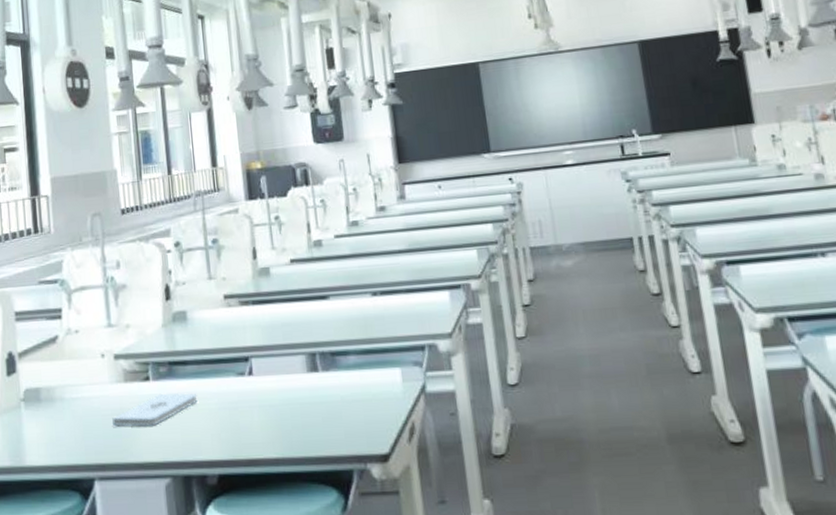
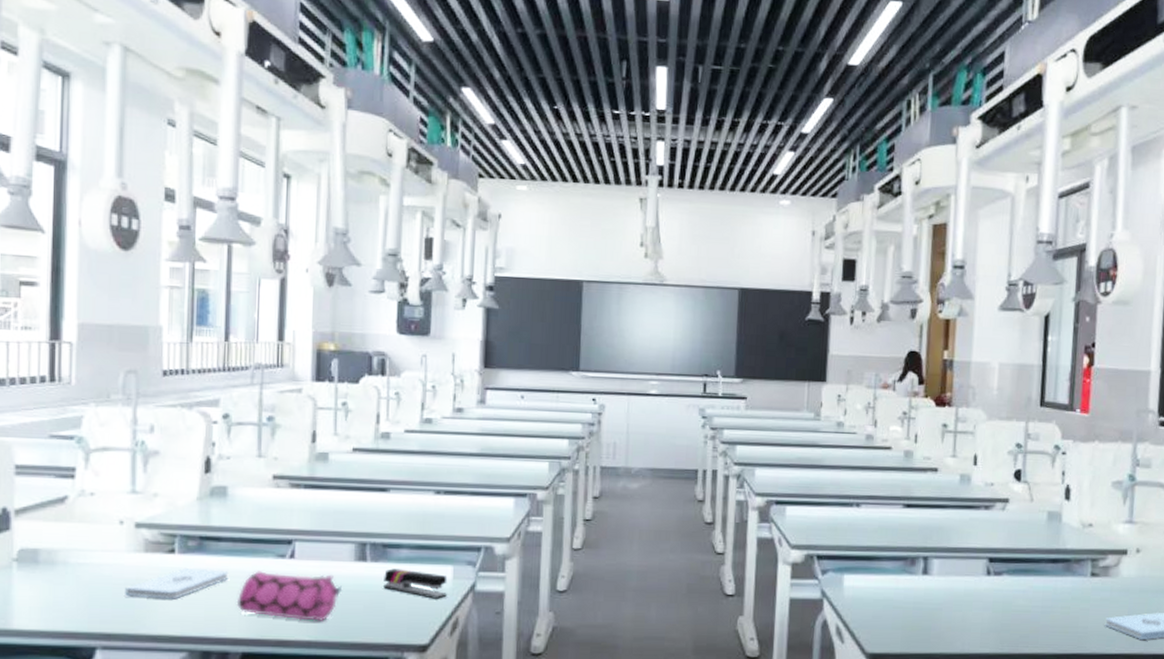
pencil case: none [207,388,301,438] -> present [236,571,343,621]
stapler: none [336,376,399,405] -> present [382,568,447,599]

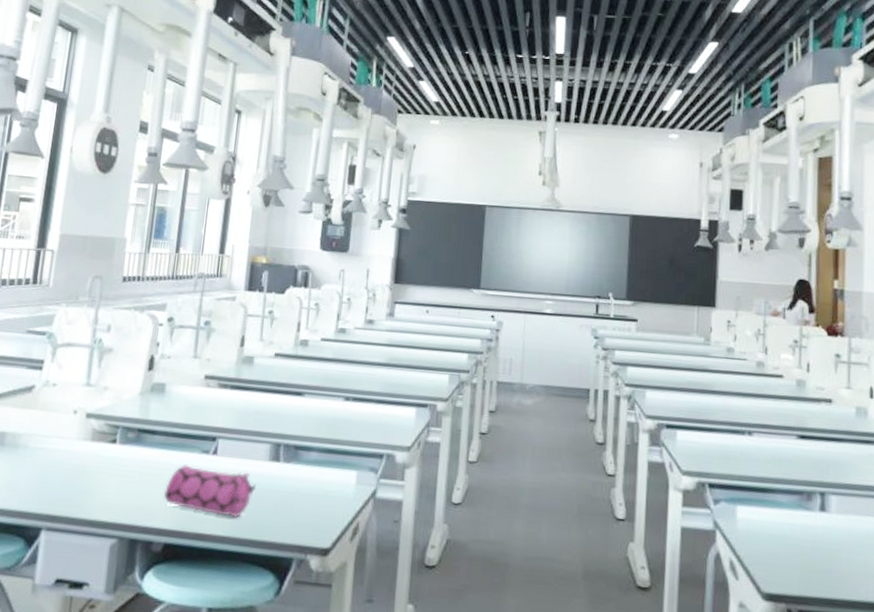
notepad: present [125,567,229,600] -> none [71,457,160,487]
stapler: present [382,568,447,599] -> none [292,470,351,504]

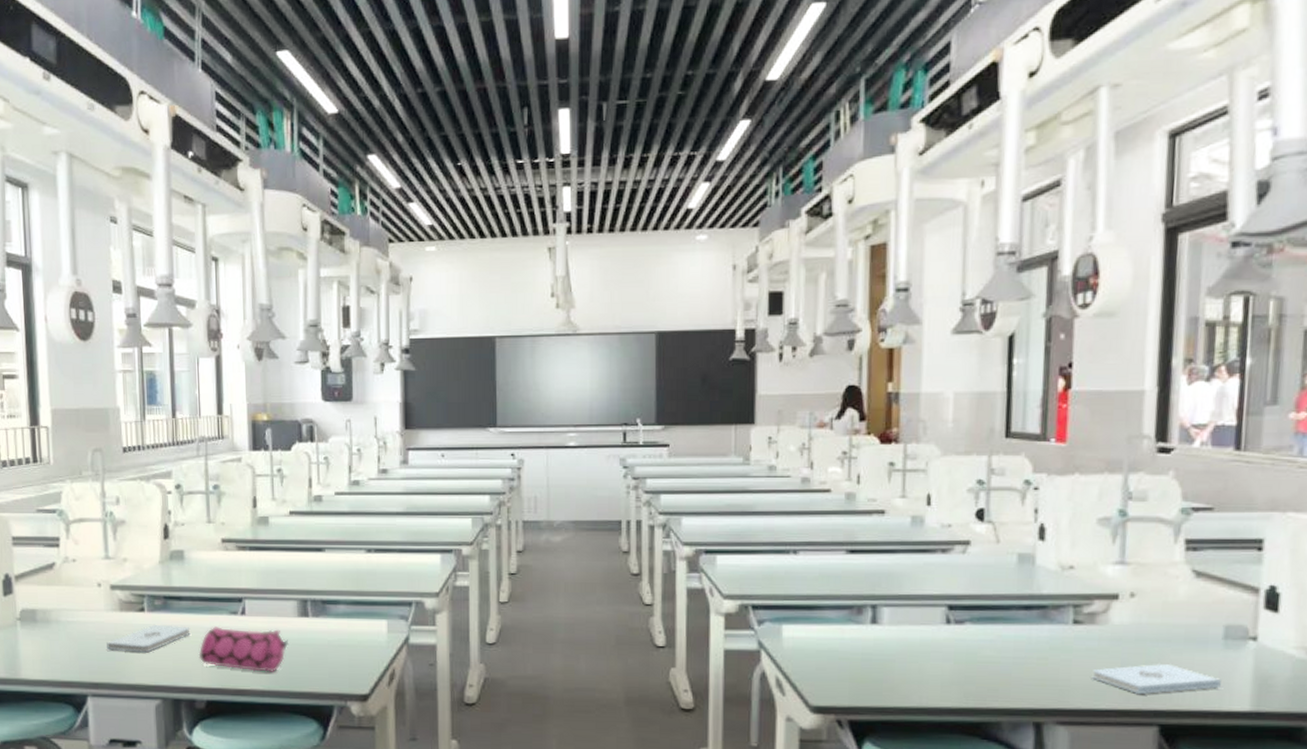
notepad: none [71,457,160,487] -> present [107,624,190,653]

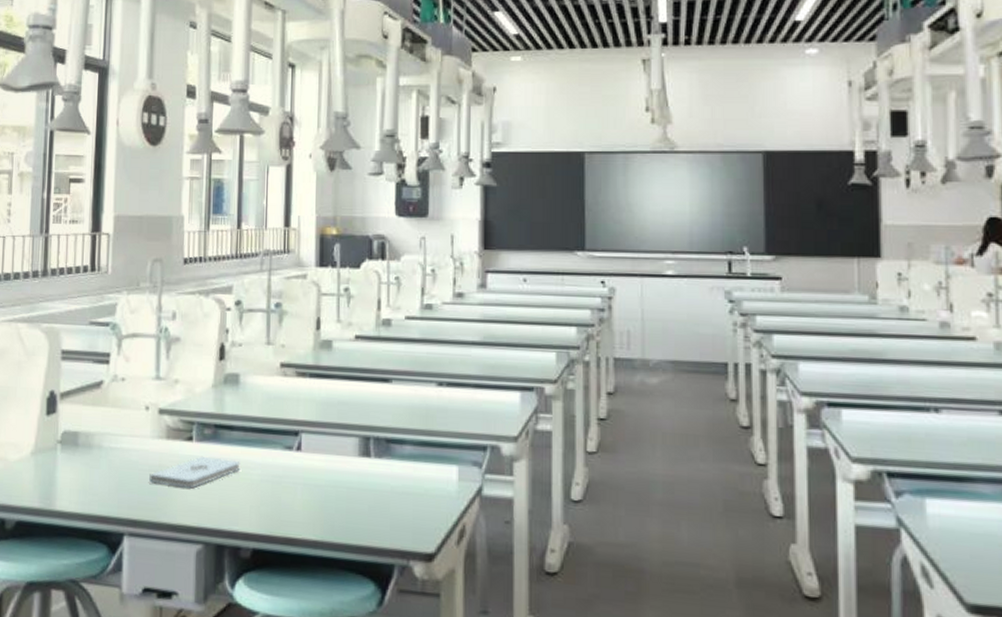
pencil case: present [198,627,289,672] -> none [247,462,348,520]

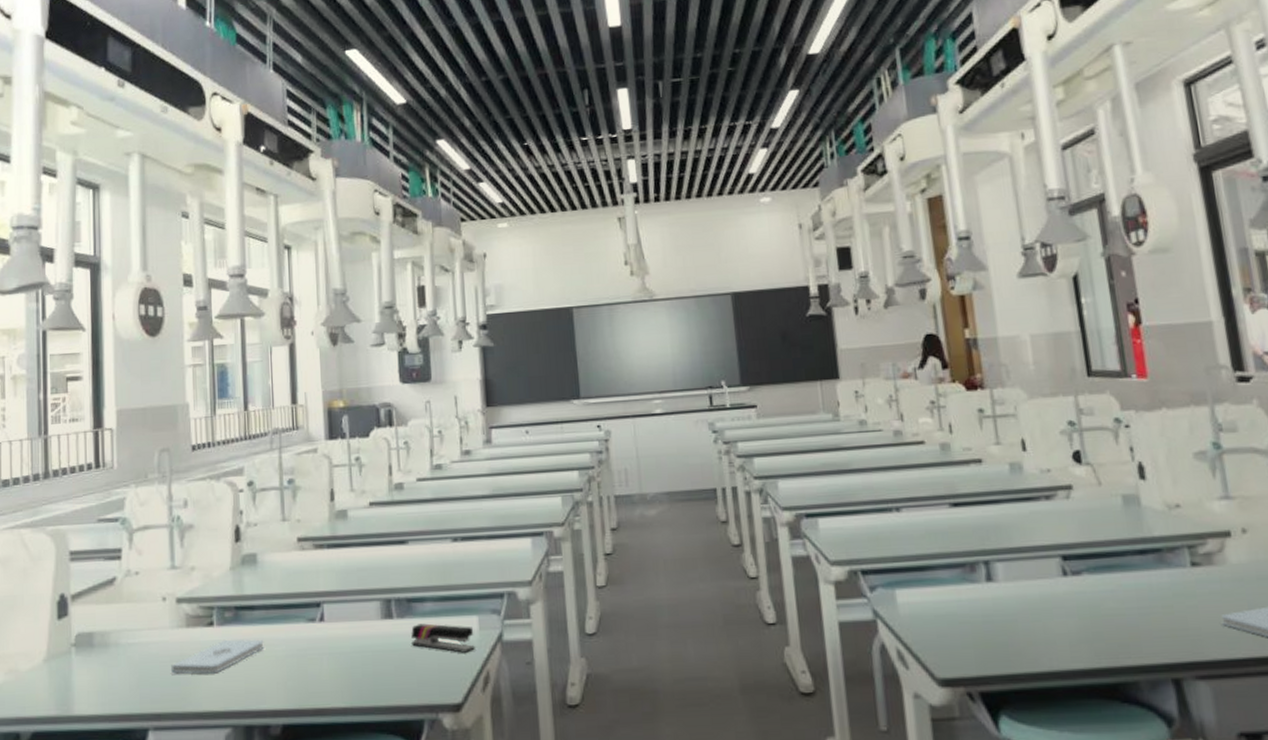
stapler: none [386,466,453,503] -> present [410,623,475,653]

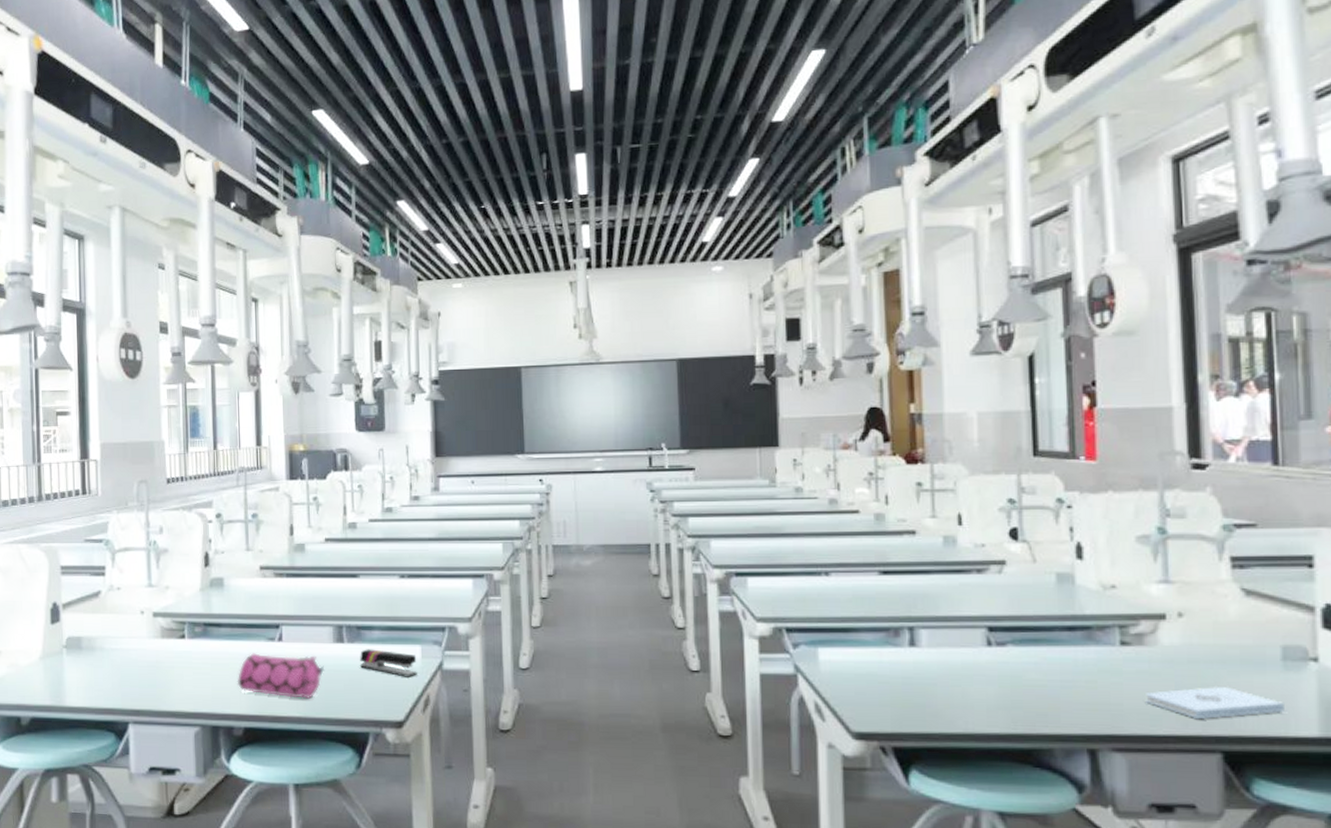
notepad: present [171,639,264,674] -> none [148,651,229,680]
pencil case: none [273,635,373,686] -> present [237,653,325,699]

